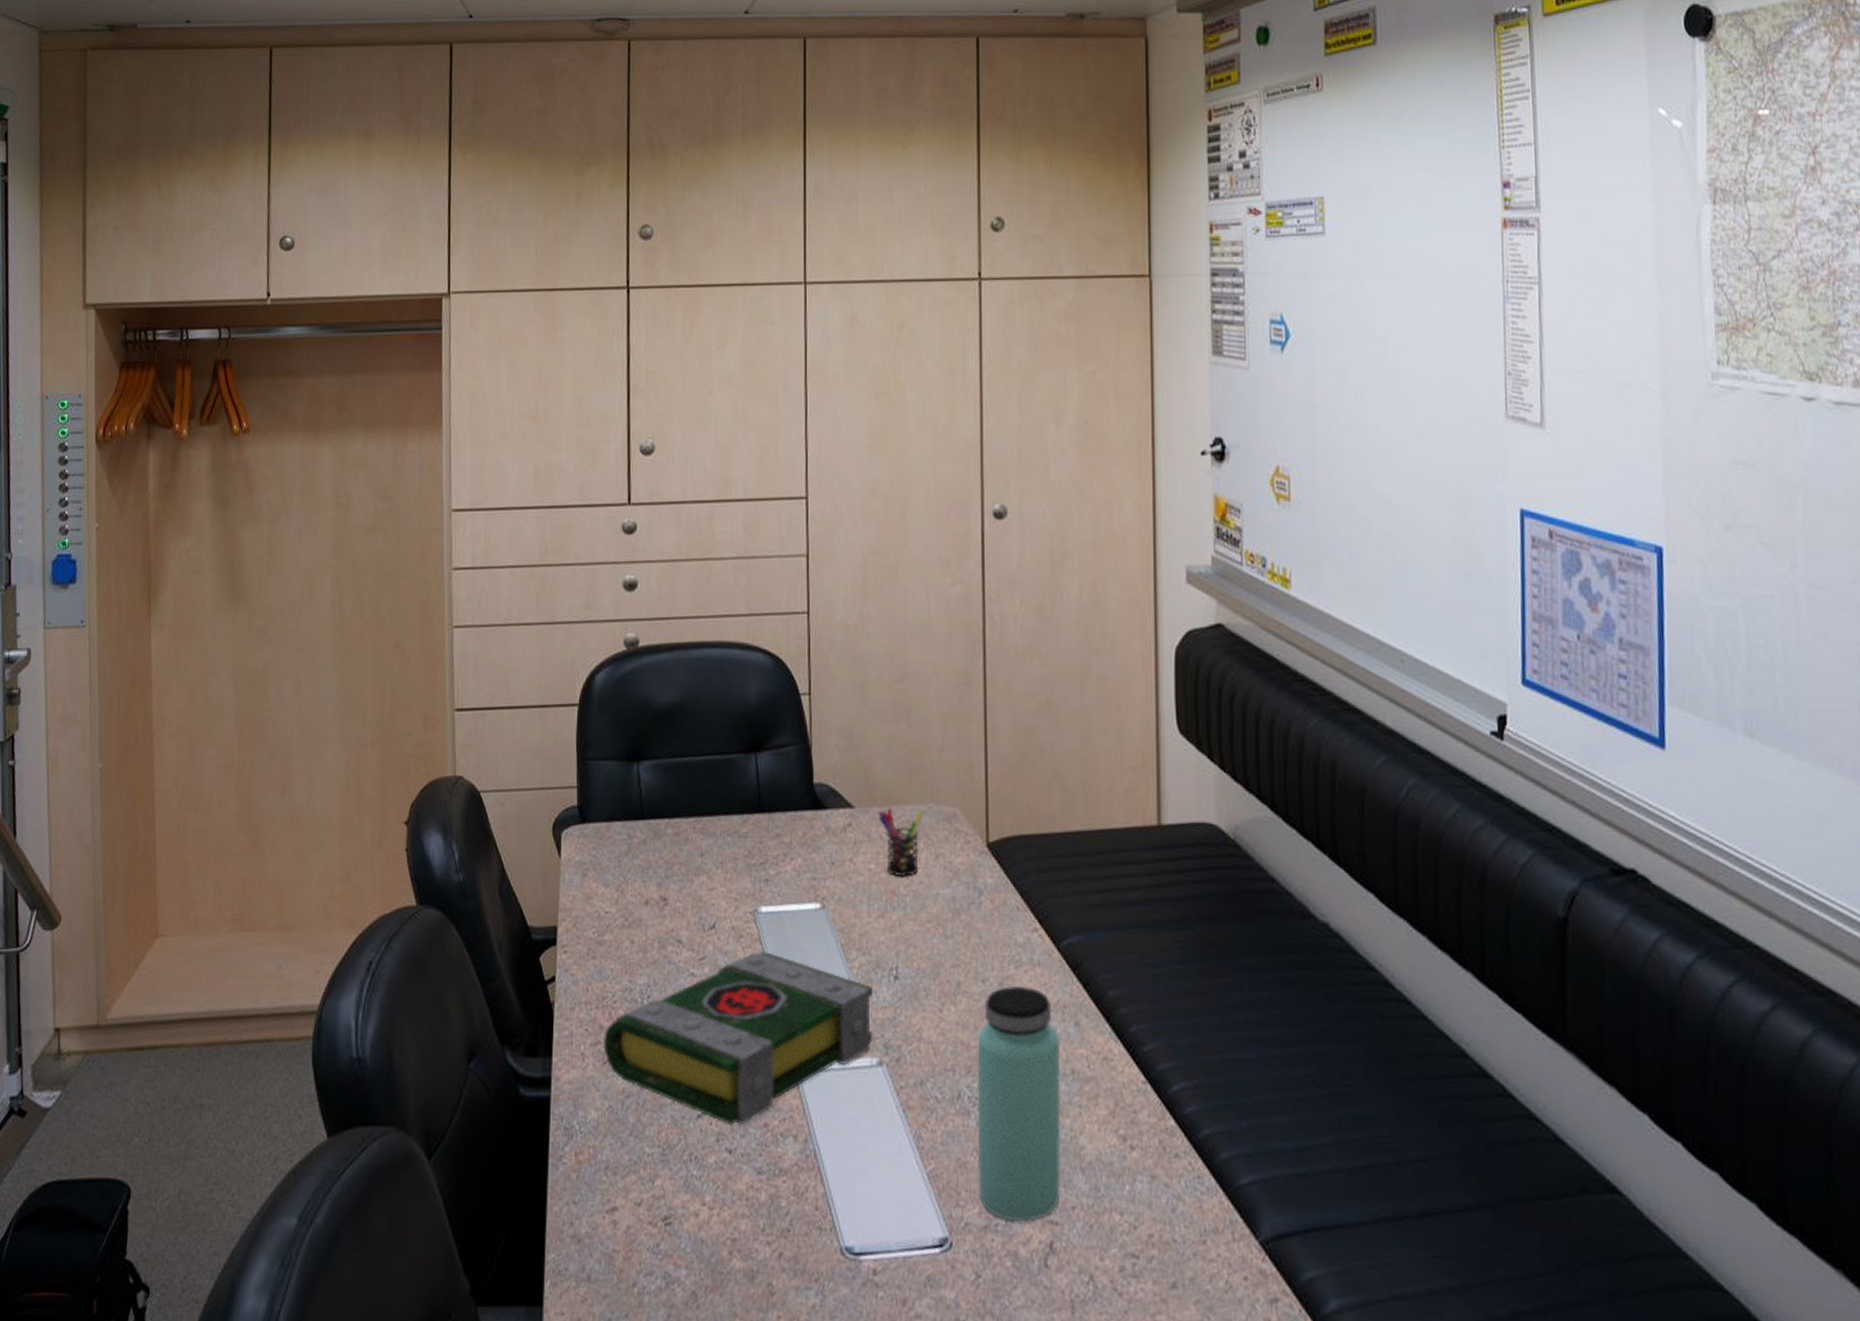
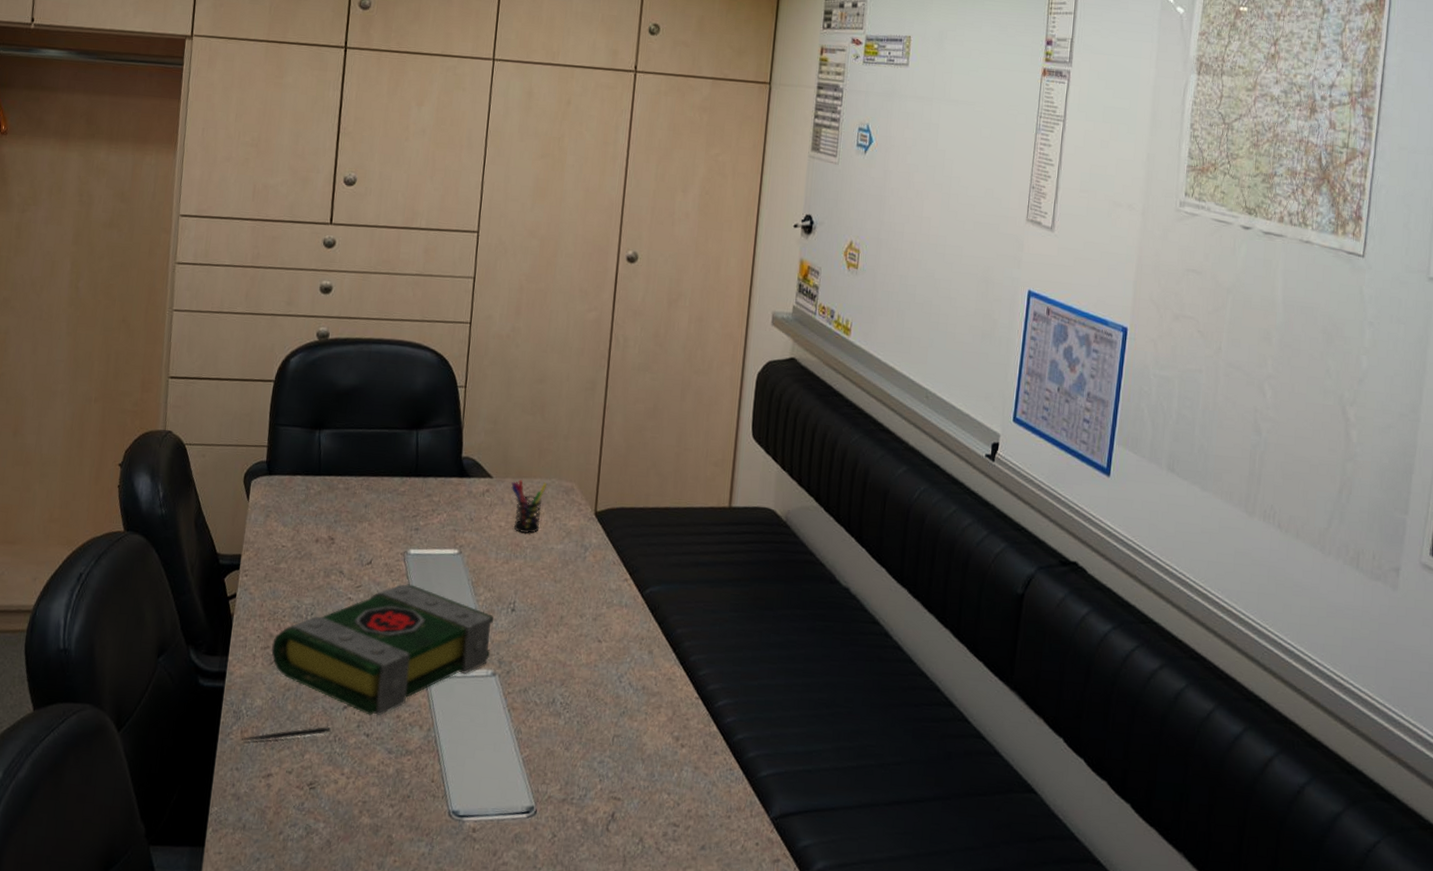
pen: none [577,1142,684,1166] -> present [242,726,331,741]
bottle: present [977,986,1061,1222] -> none [561,621,636,798]

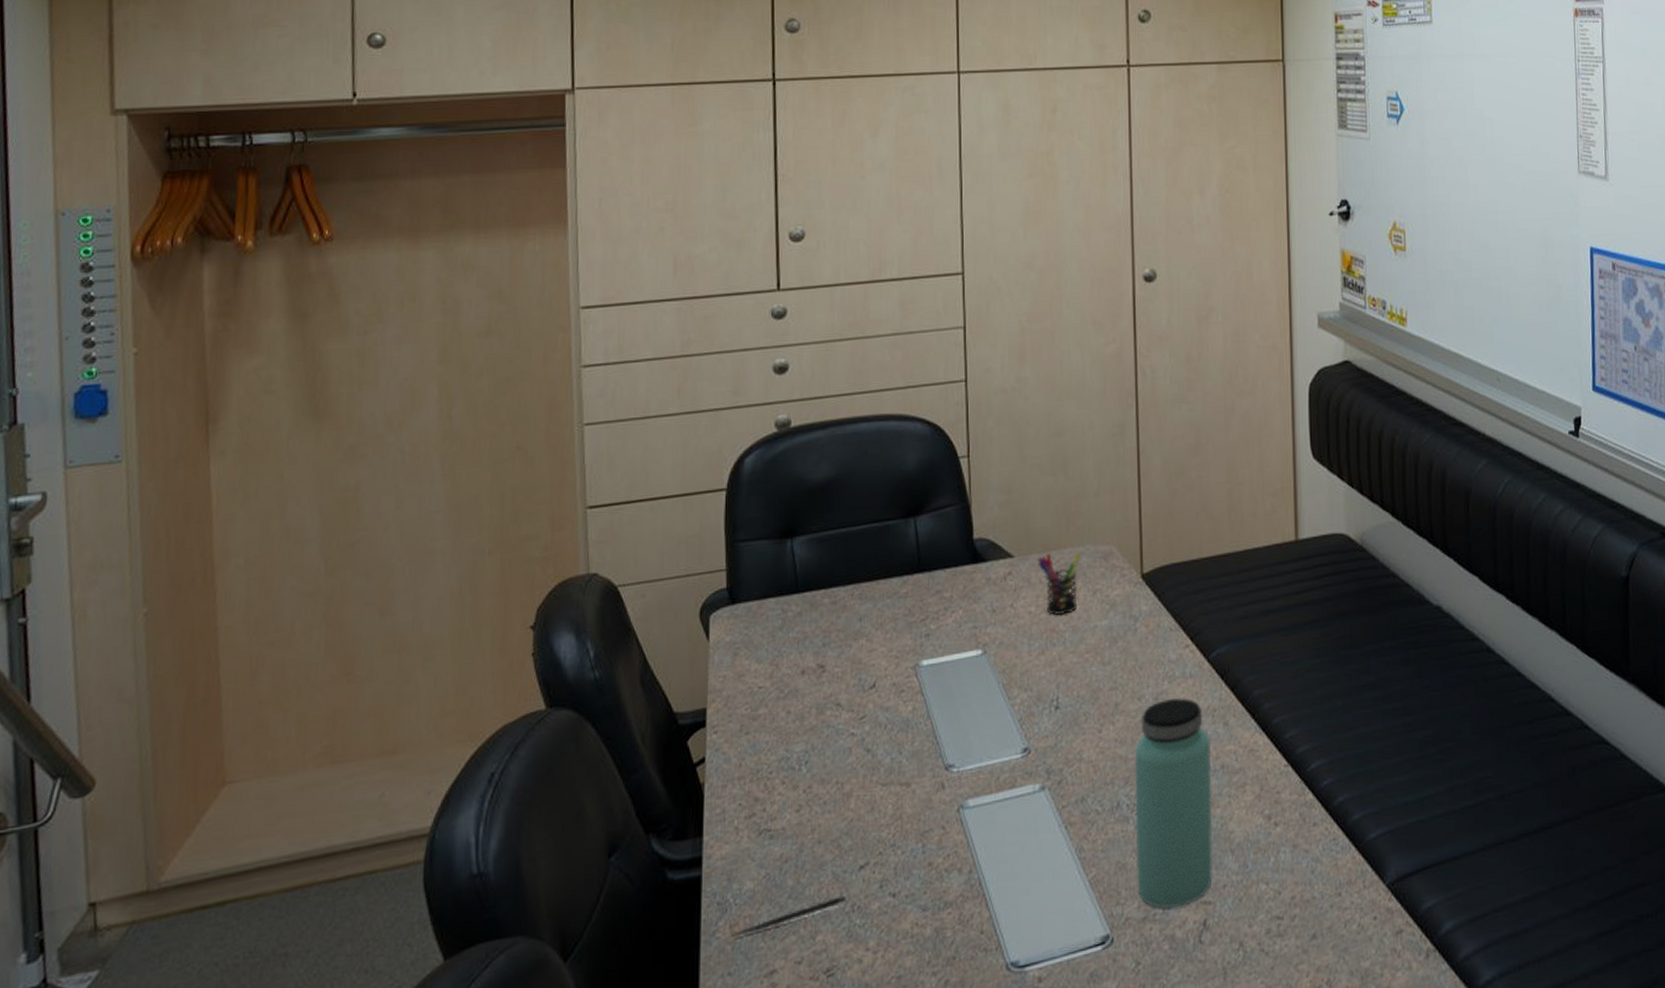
book: present [271,584,494,716] -> none [759,702,1036,871]
bottle: none [561,621,636,798] -> present [1134,697,1213,908]

